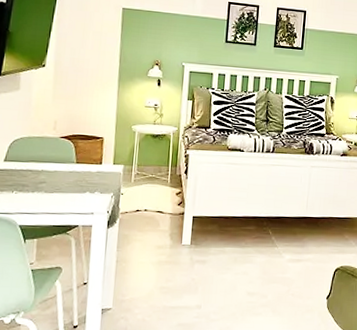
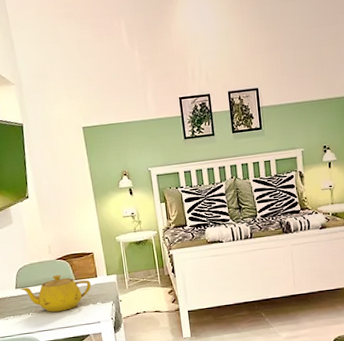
teapot: none [9,153,93,195] -> present [19,274,91,312]

